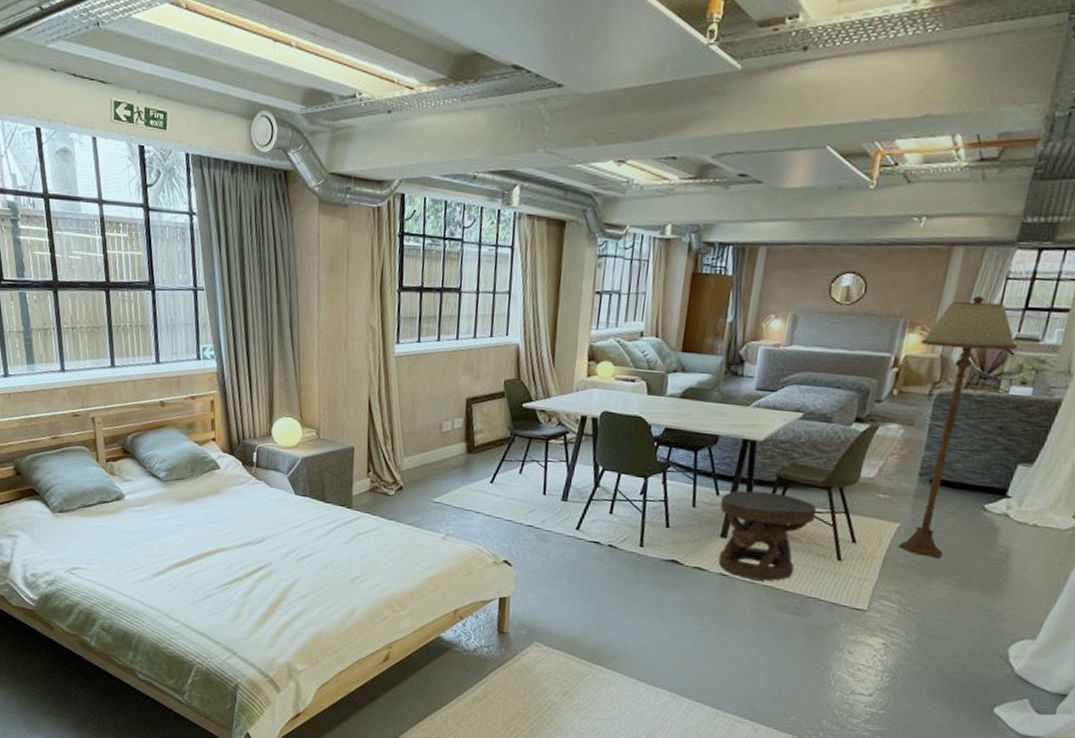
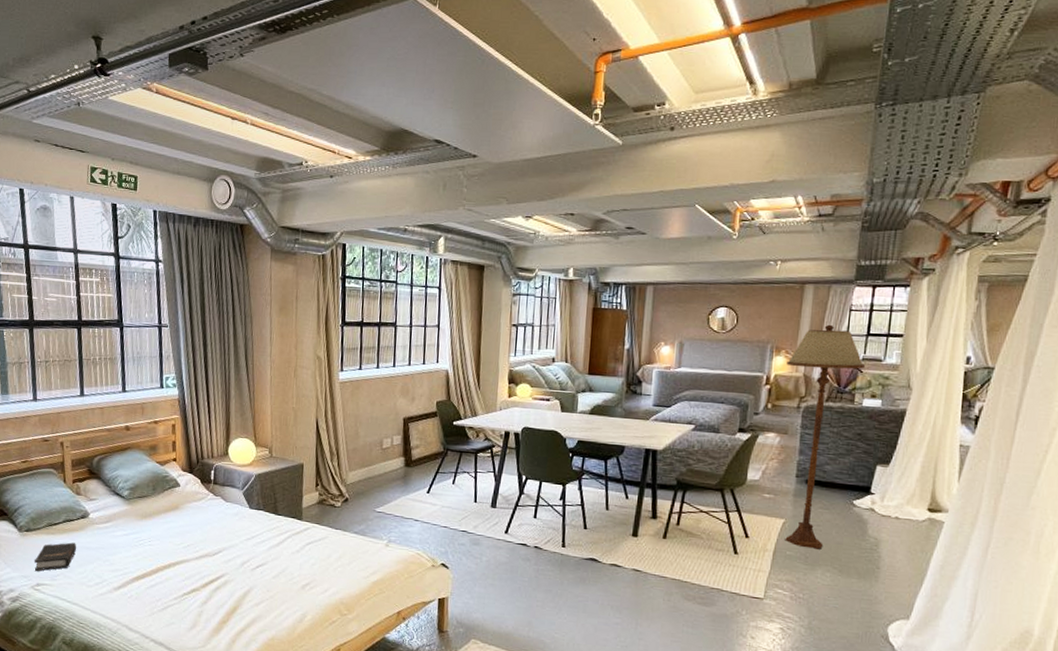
hardback book: none [69,525,113,555] -> present [35,542,77,572]
side table: present [718,490,817,581] -> none [630,494,713,575]

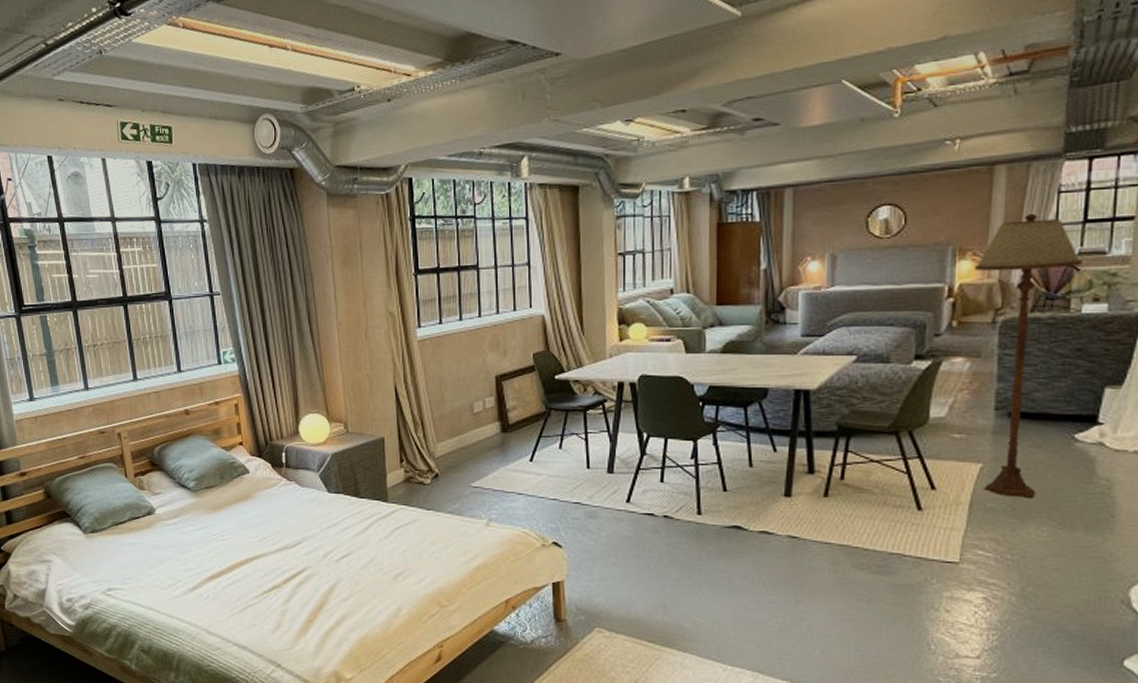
hardback book: present [35,542,77,572] -> none [103,542,146,576]

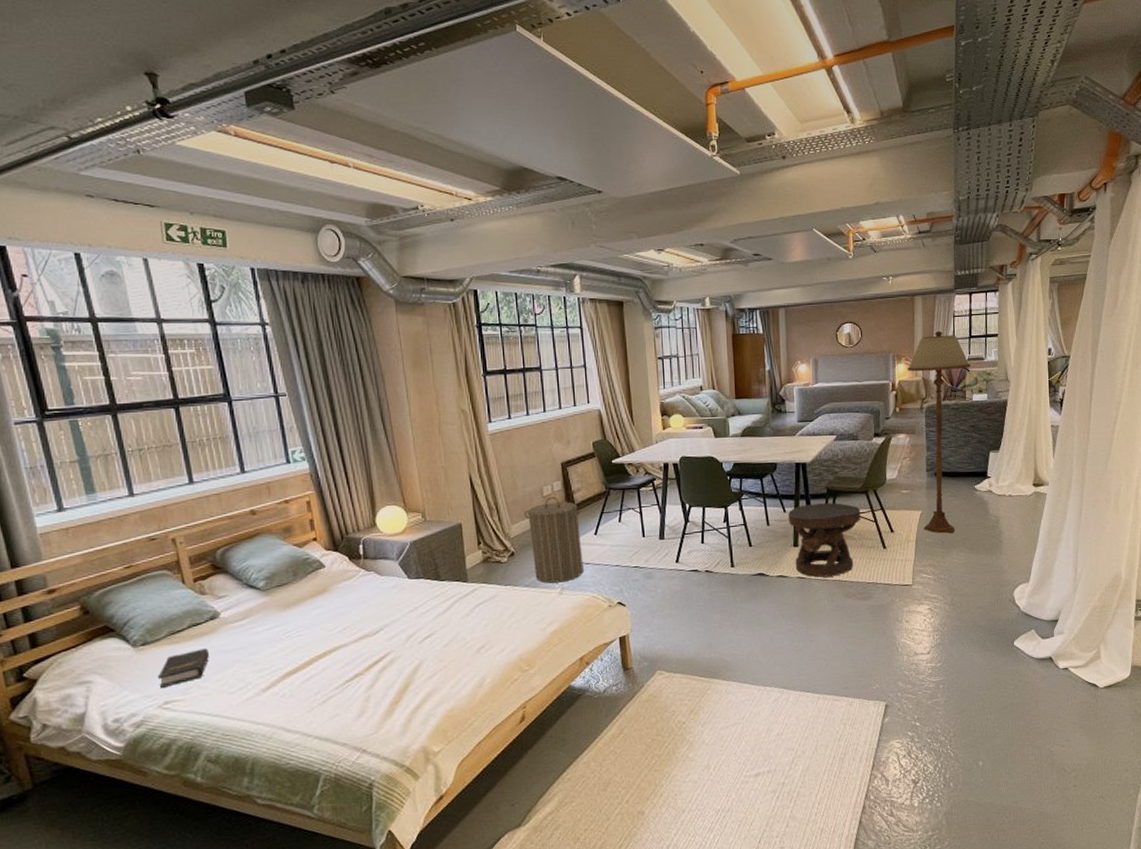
hardback book: none [103,542,146,576] -> present [158,648,210,689]
laundry hamper: none [451,413,516,513] -> present [524,496,583,583]
side table: none [780,443,887,540] -> present [788,502,861,578]

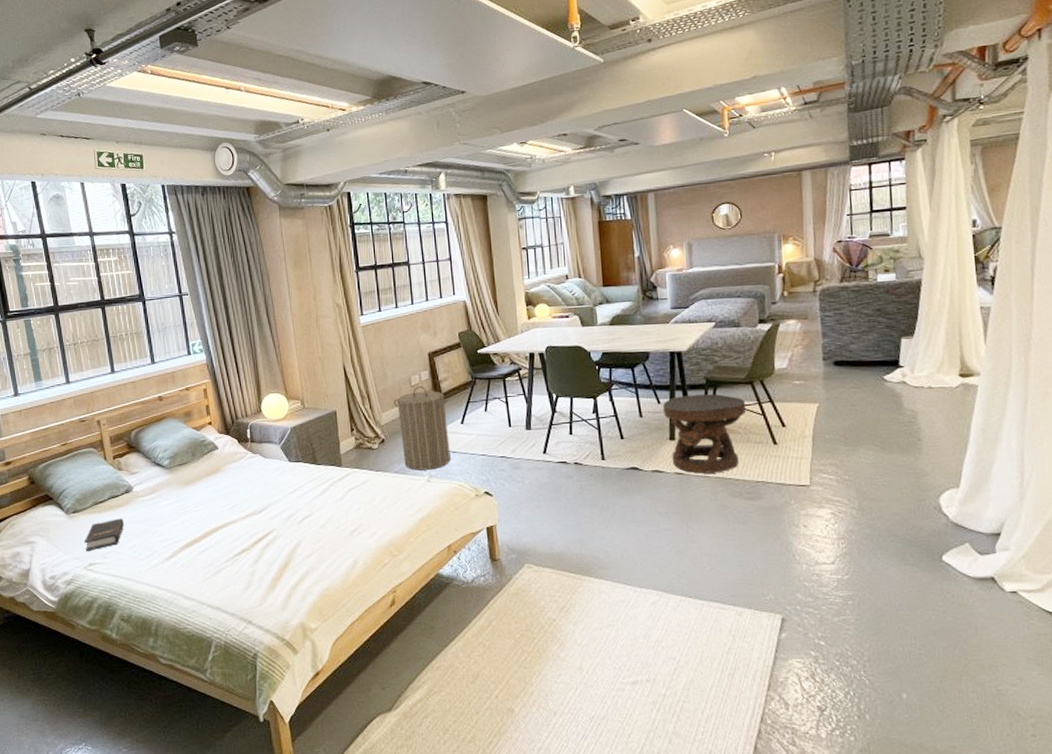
floor lamp: present [907,330,971,534] -> none [796,206,873,429]

